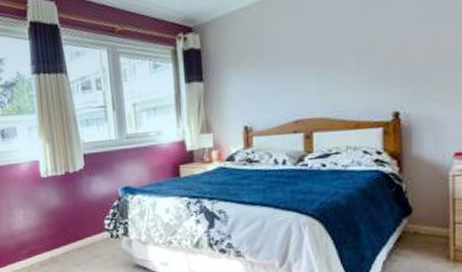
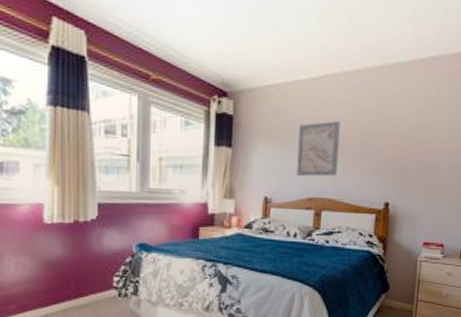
wall art: none [275,30,326,98] -> present [296,120,341,177]

